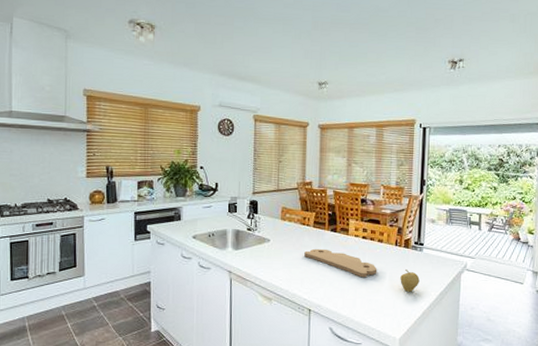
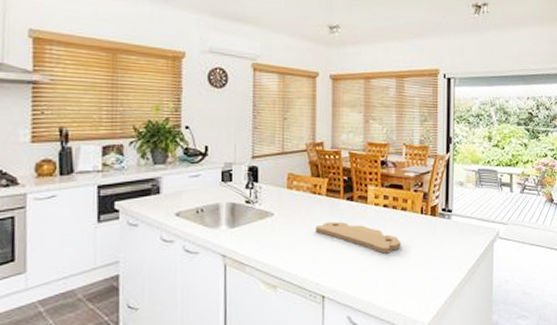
fruit: present [400,268,420,292] -> none [427,240,449,267]

